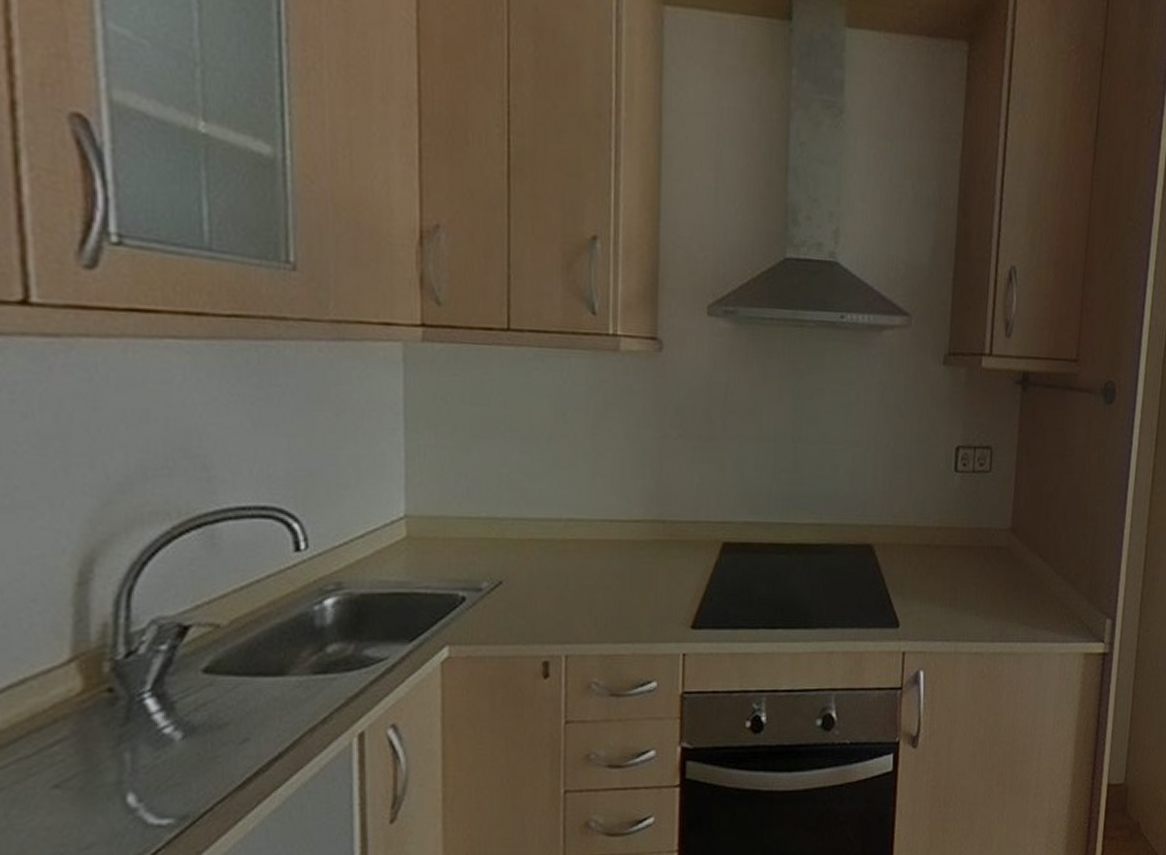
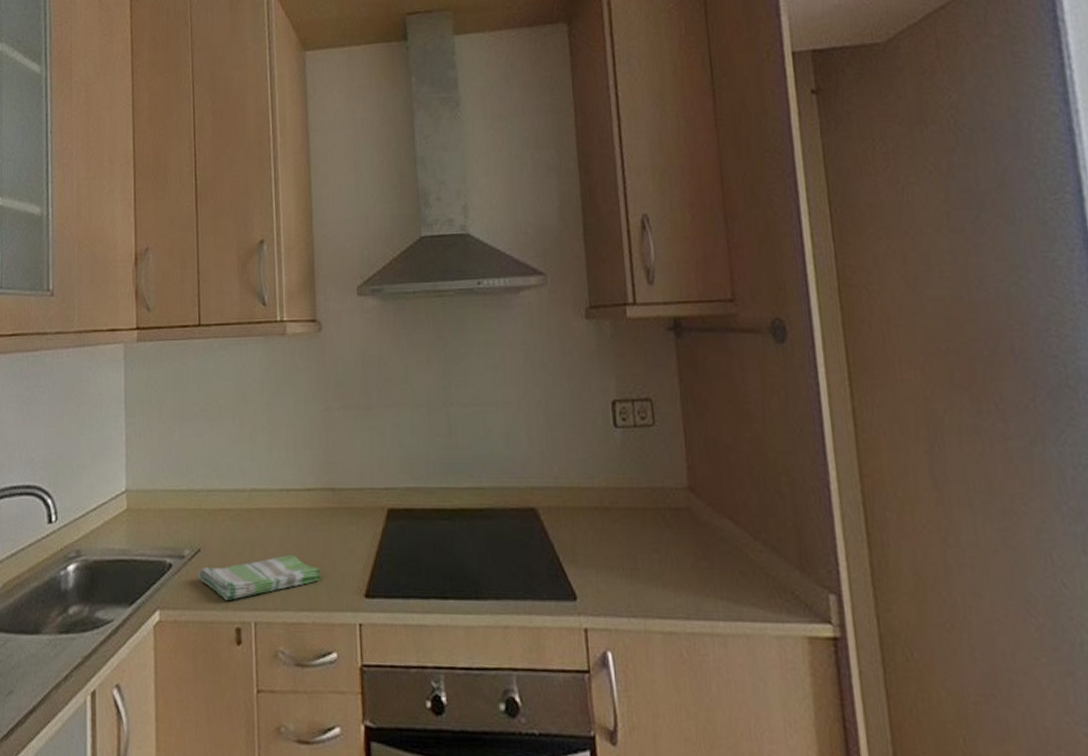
dish towel: none [498,587,645,634] -> present [198,554,322,600]

